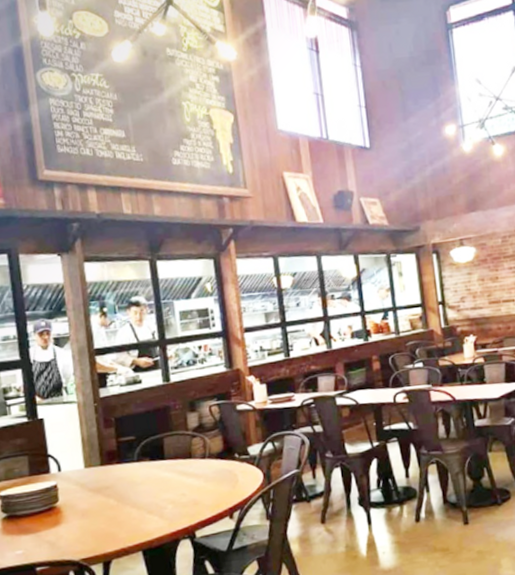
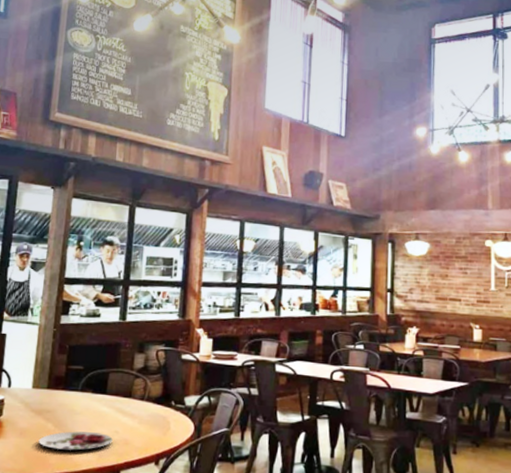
plate: none [103,498,181,524] -> present [38,431,113,451]

